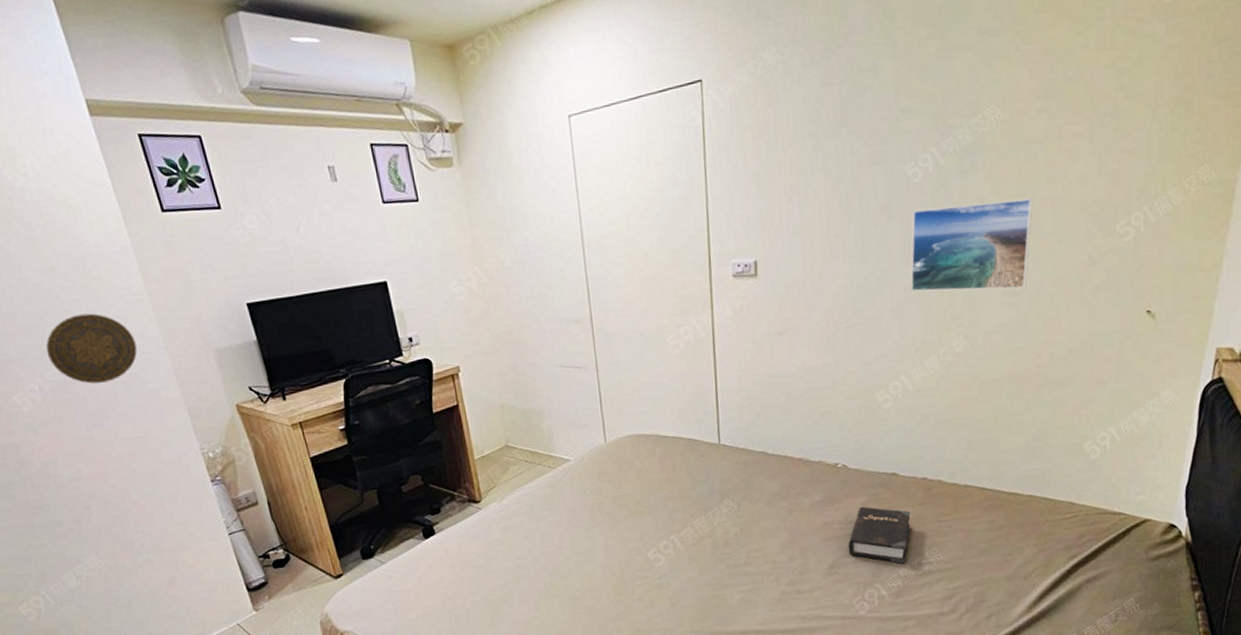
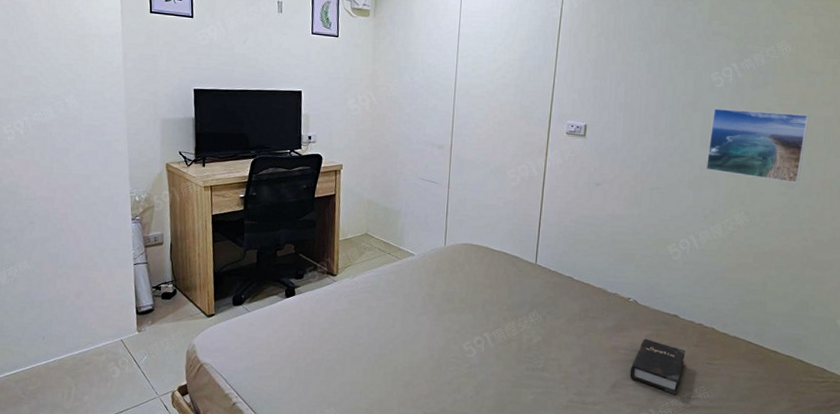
decorative plate: present [46,313,138,384] -> none [37,75,105,129]

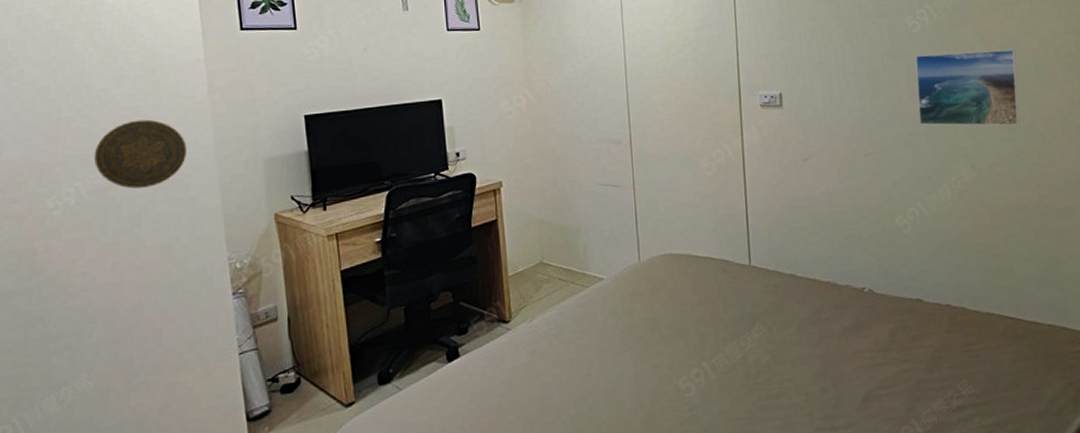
decorative plate: none [37,75,105,129] -> present [93,119,187,189]
hardback book: present [629,338,686,396] -> none [879,333,940,398]

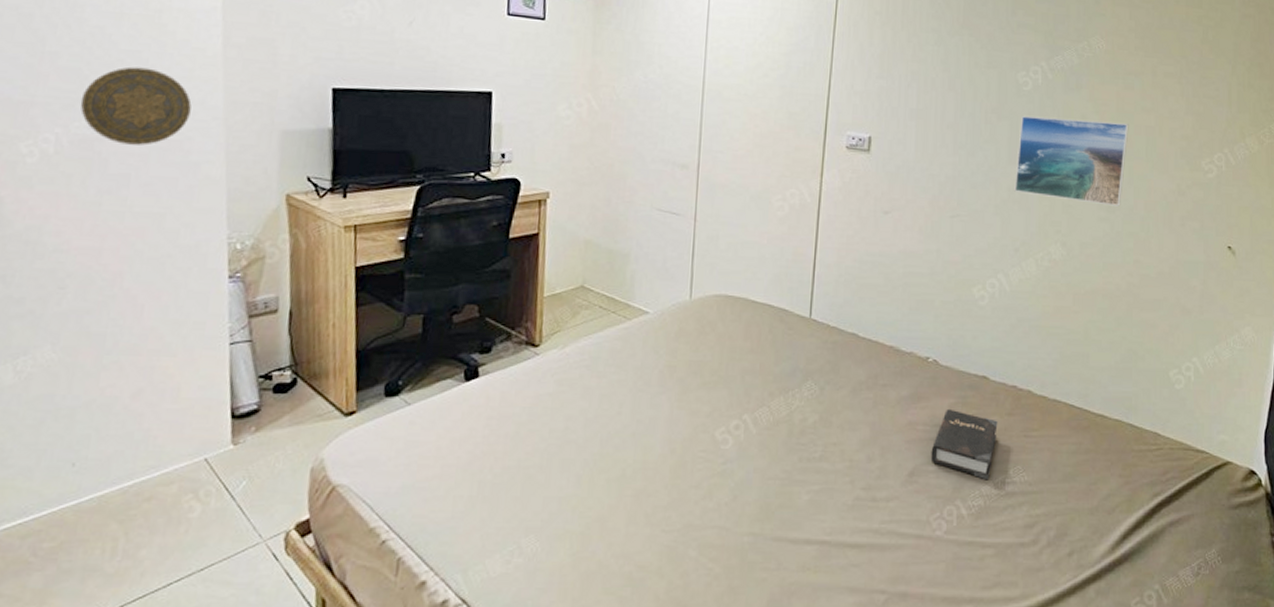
hardback book: none [879,333,940,398] -> present [930,408,998,481]

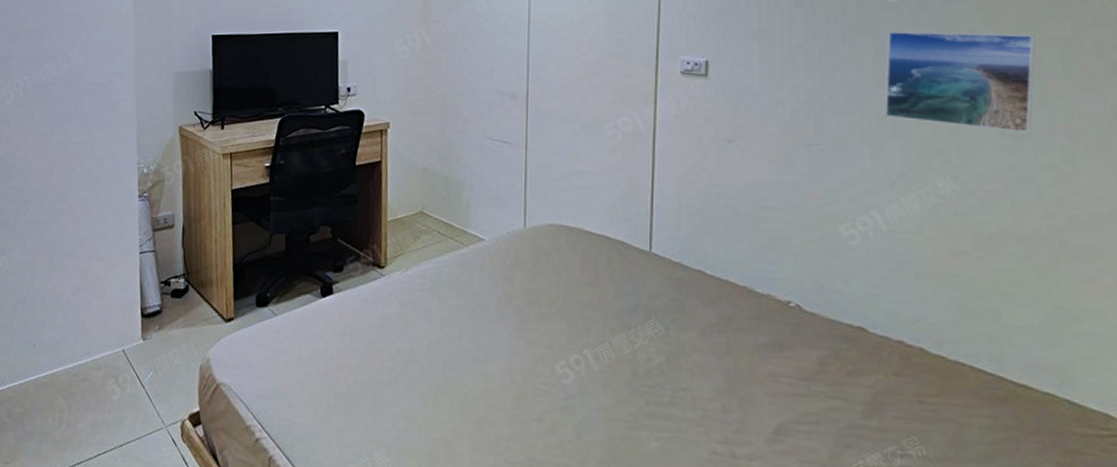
decorative plate: present [80,66,192,145] -> none [39,25,112,88]
hardback book: present [930,408,998,481] -> none [799,361,883,450]

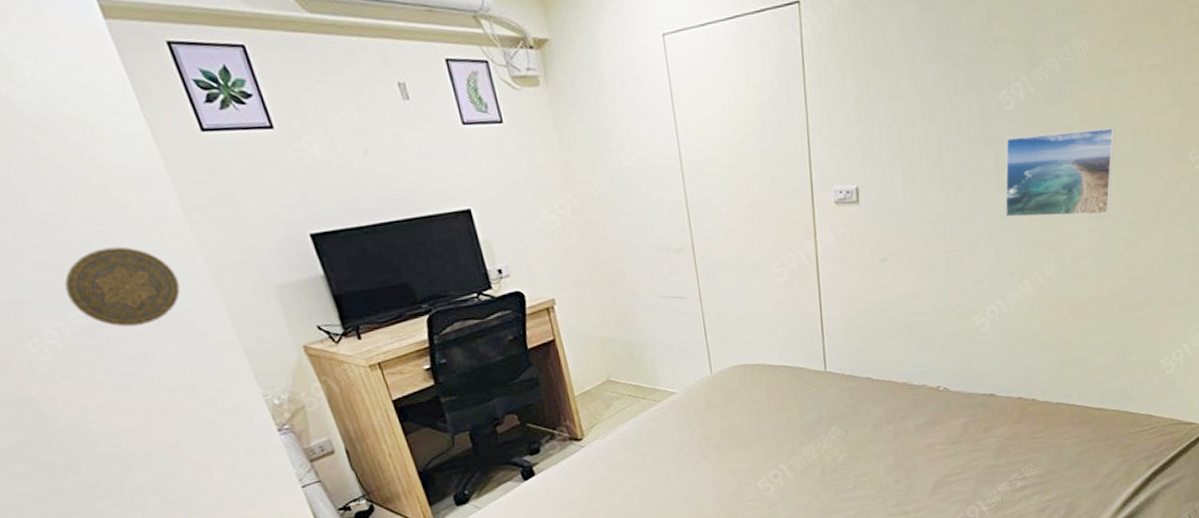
decorative plate: none [39,25,112,88] -> present [64,246,181,327]

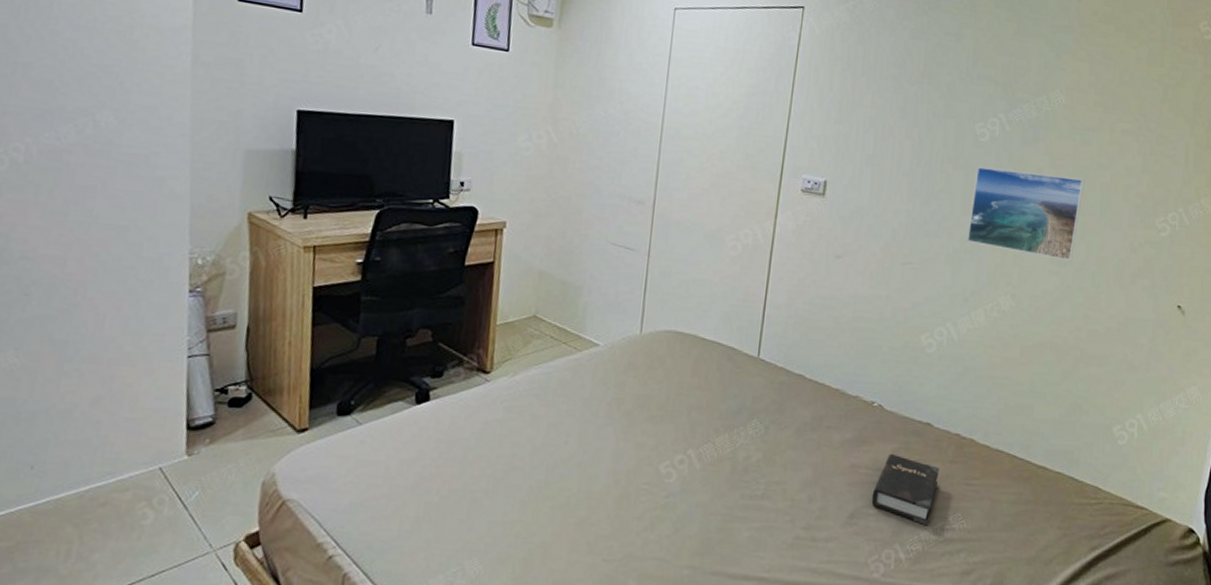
decorative plate: present [64,246,181,327] -> none [50,80,159,159]
hardback book: none [950,427,1008,480] -> present [871,453,940,526]

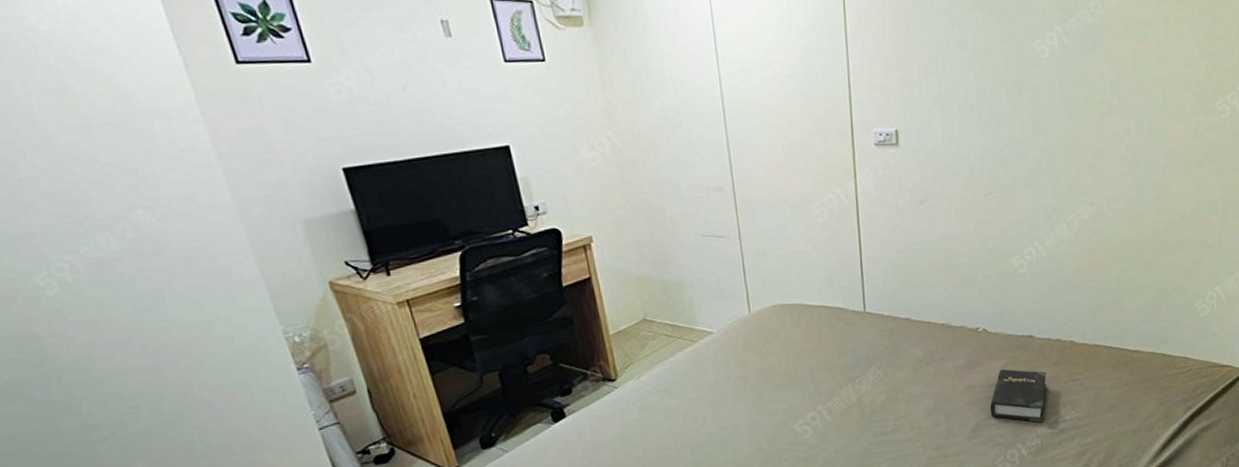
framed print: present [967,166,1085,261] -> none [1040,76,1146,162]

